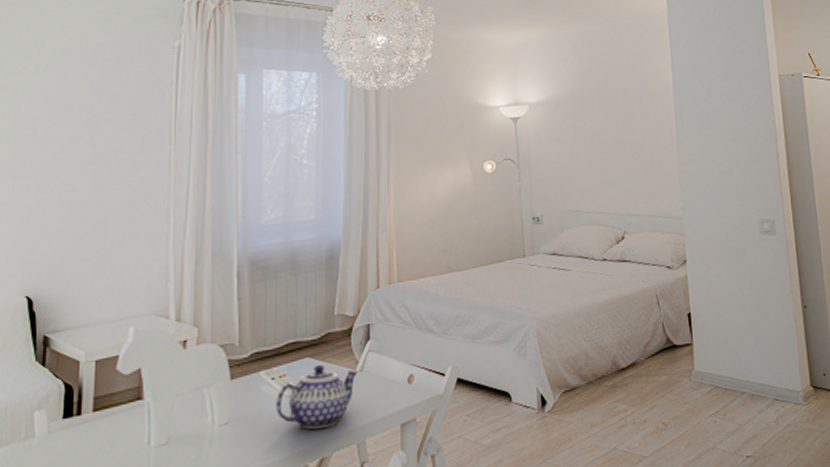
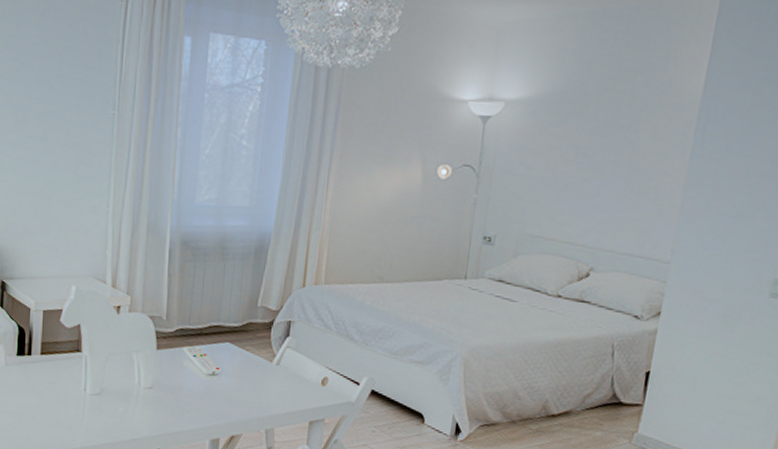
teapot: present [275,364,358,430] -> none [194,350,274,410]

